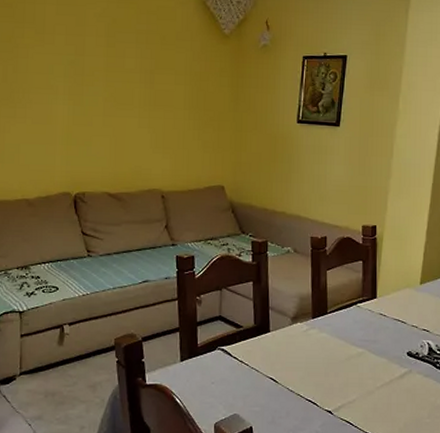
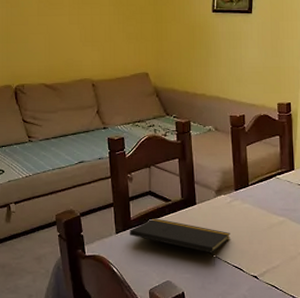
notepad: none [196,345,305,398] -> present [130,218,230,265]

